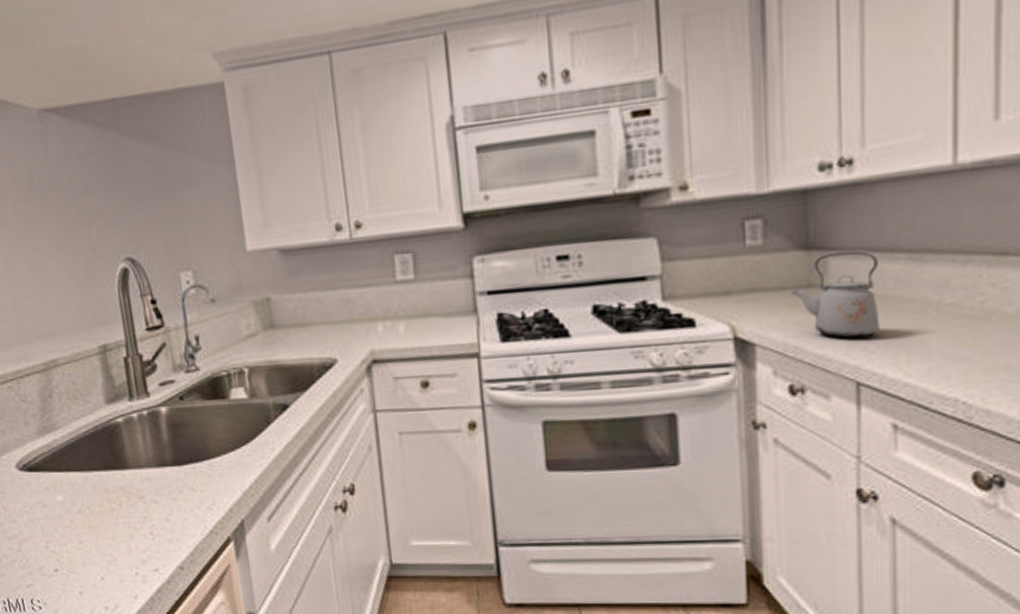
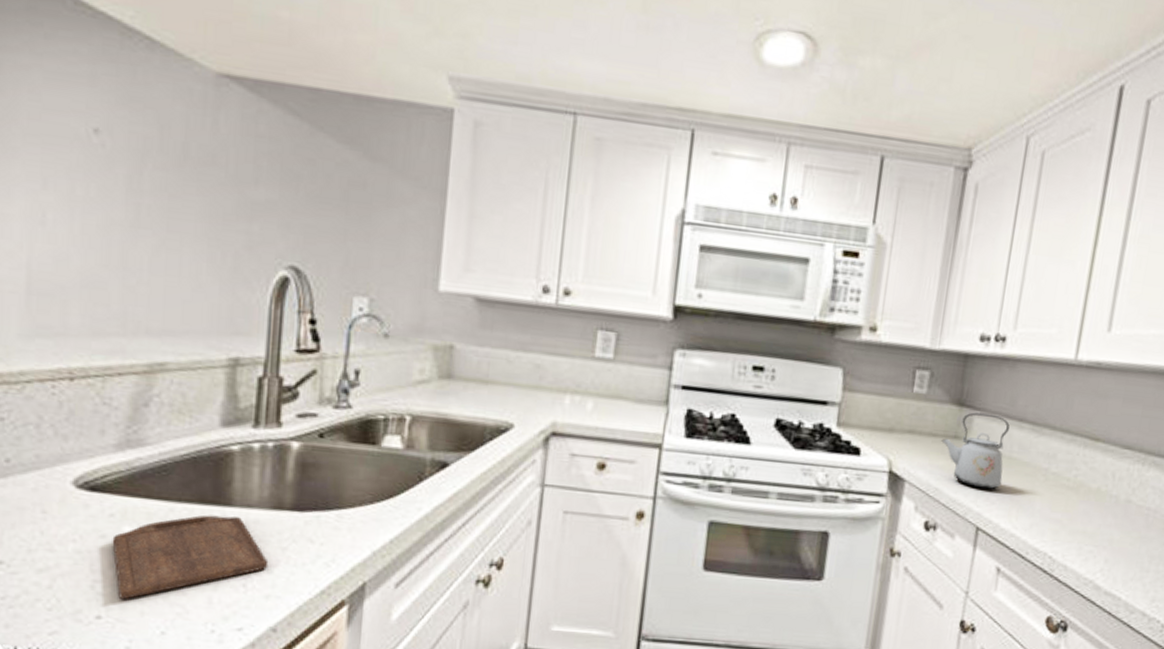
cutting board: none [51,477,166,555] -> present [112,514,269,600]

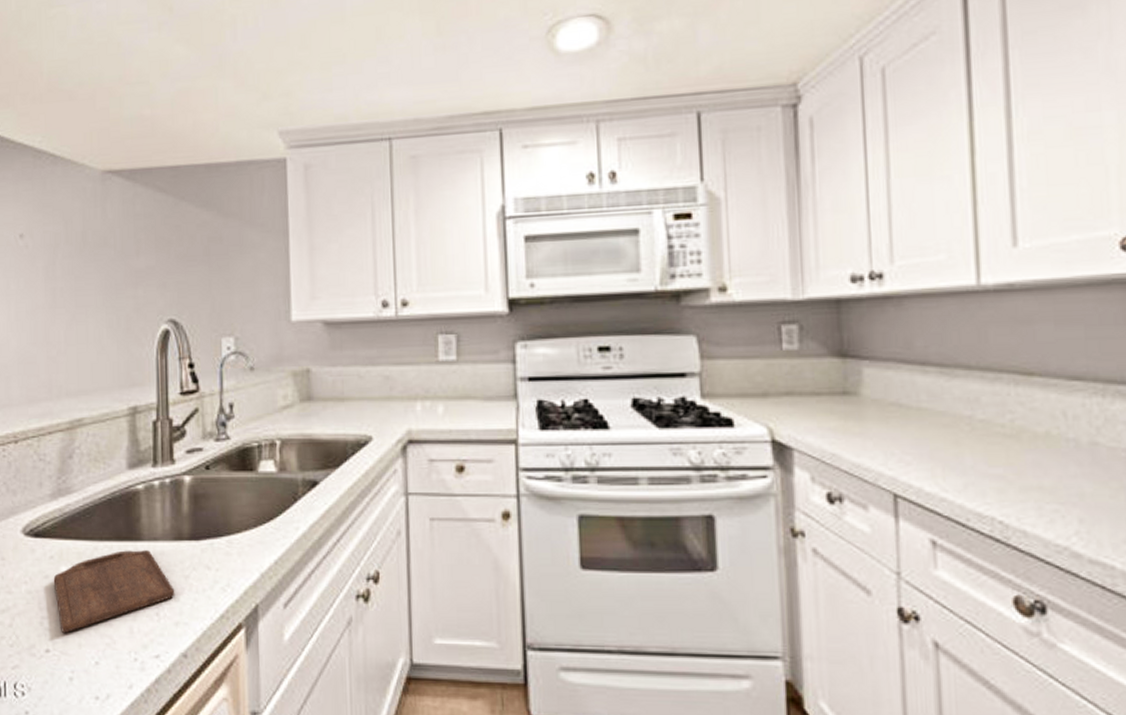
kettle: present [941,412,1010,489] -> none [828,361,915,449]

